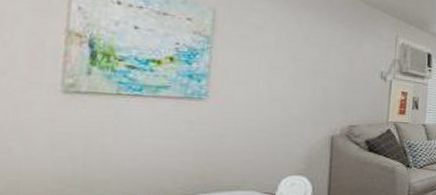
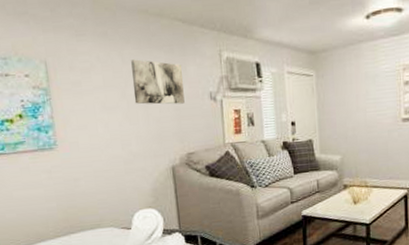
wall art: none [304,27,358,78] -> present [131,59,185,105]

